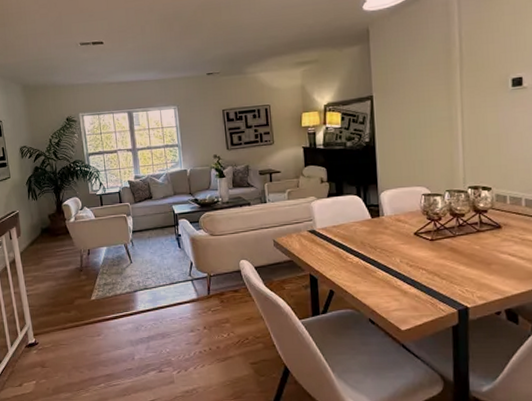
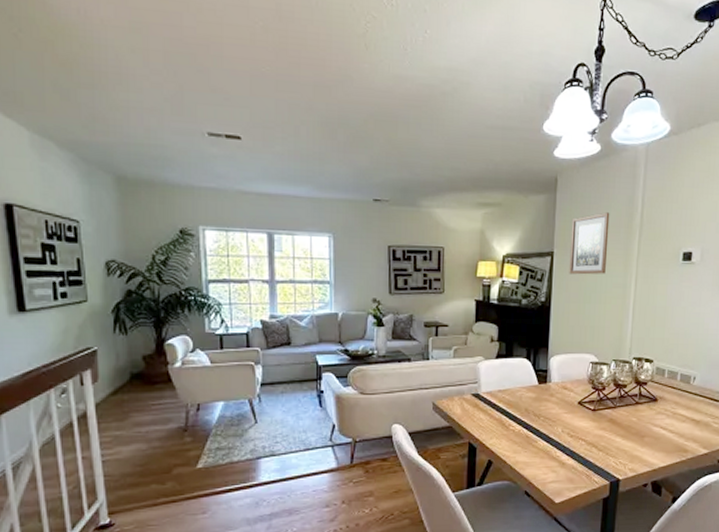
wall art: none [387,52,428,114] -> present [569,212,610,275]

